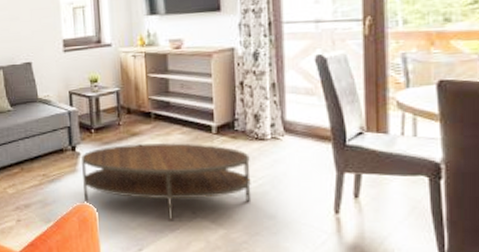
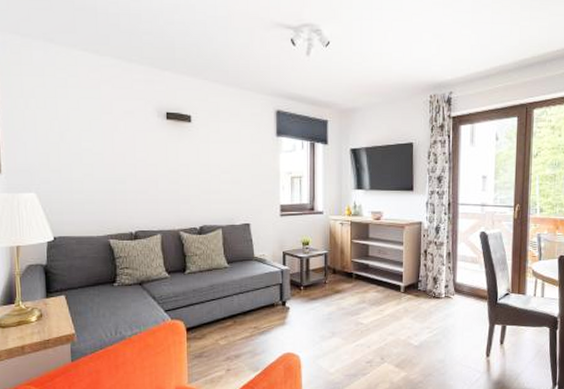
coffee table: present [81,142,252,221] -> none [291,299,428,367]

